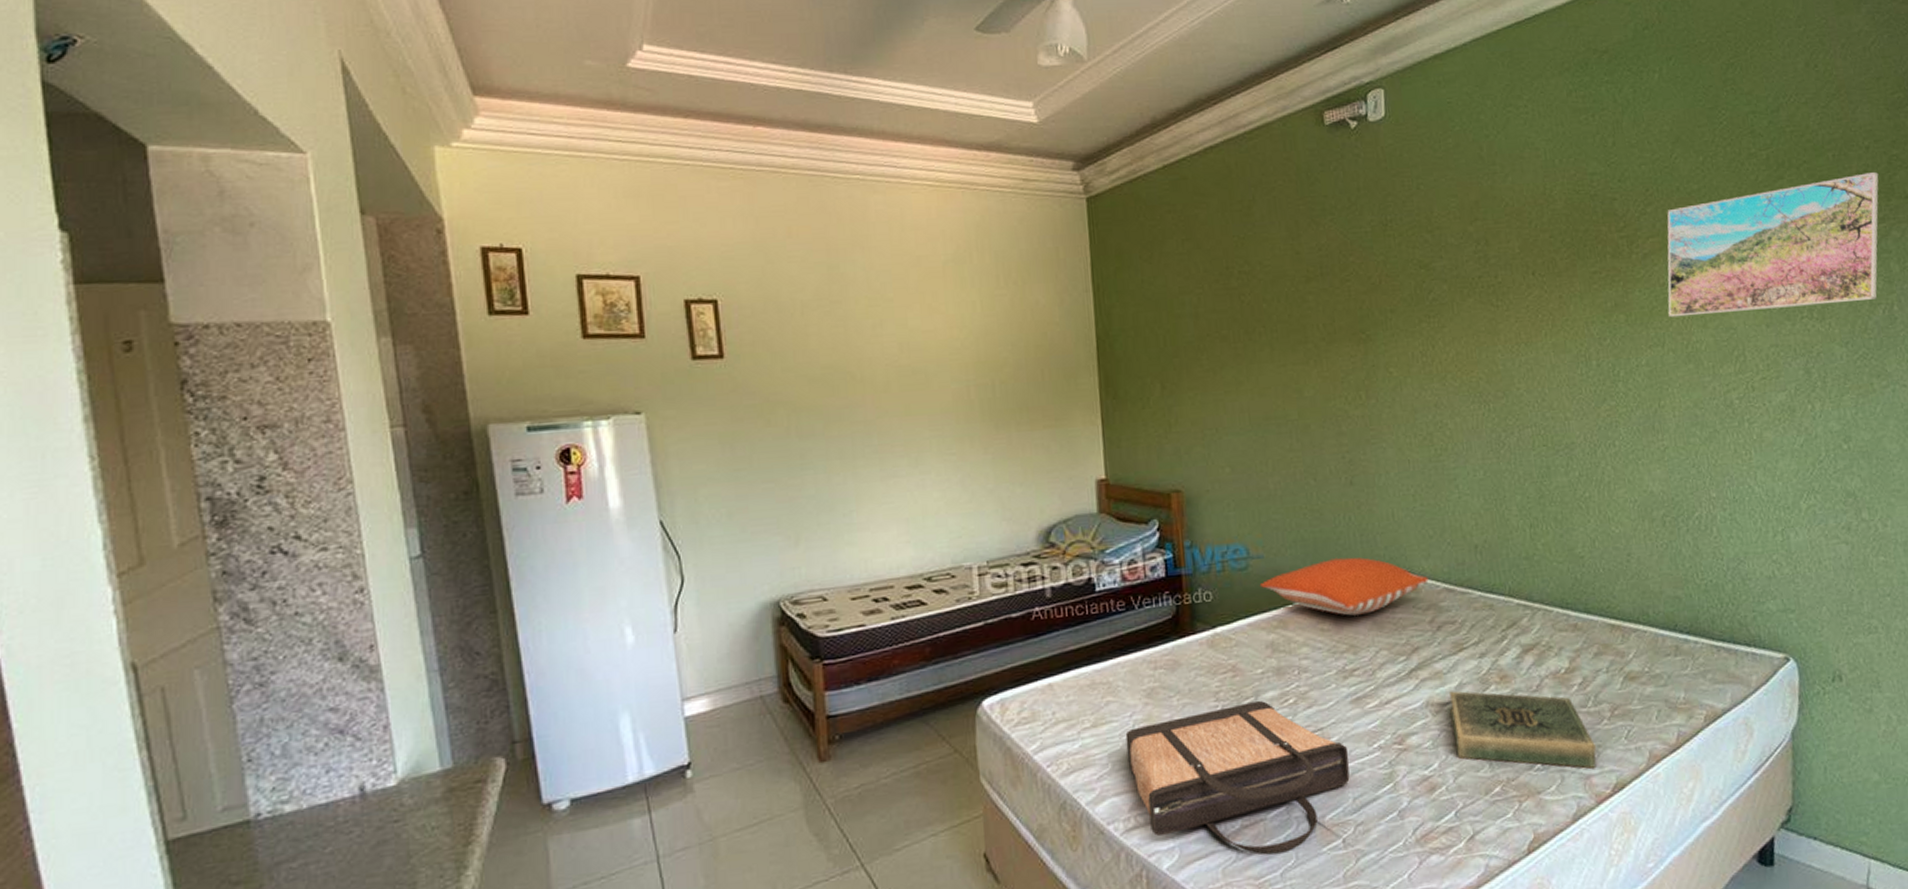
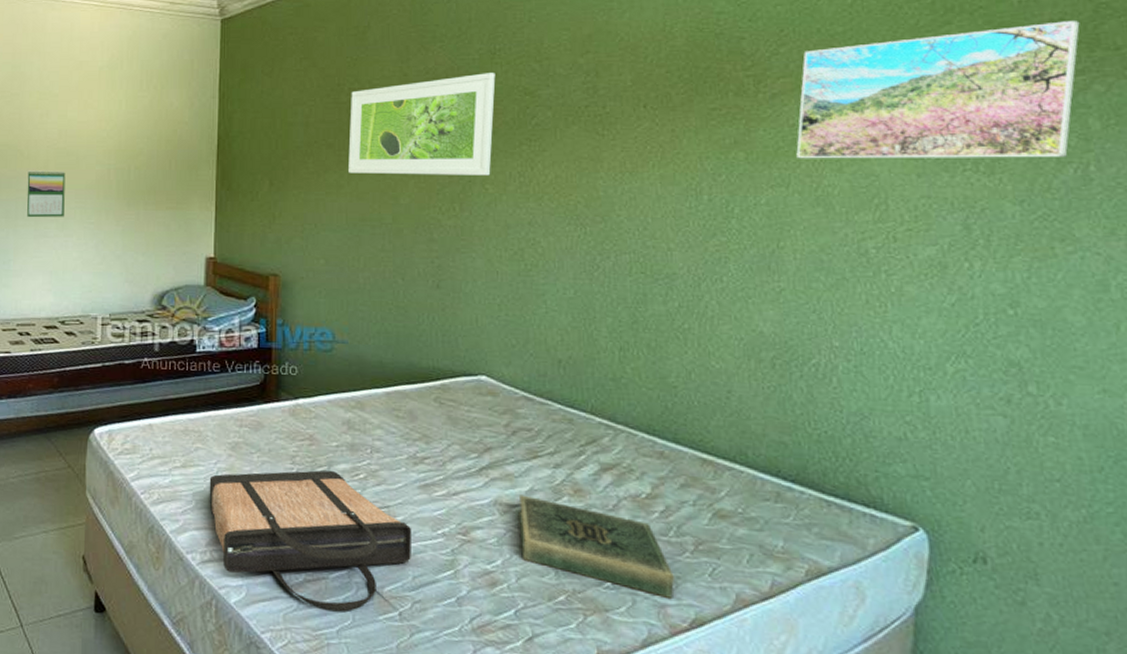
calendar: none [863,393,917,456] -> present [26,170,66,218]
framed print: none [1241,246,1394,368] -> present [348,73,496,176]
pillow: present [1259,557,1429,616] -> none [341,353,507,409]

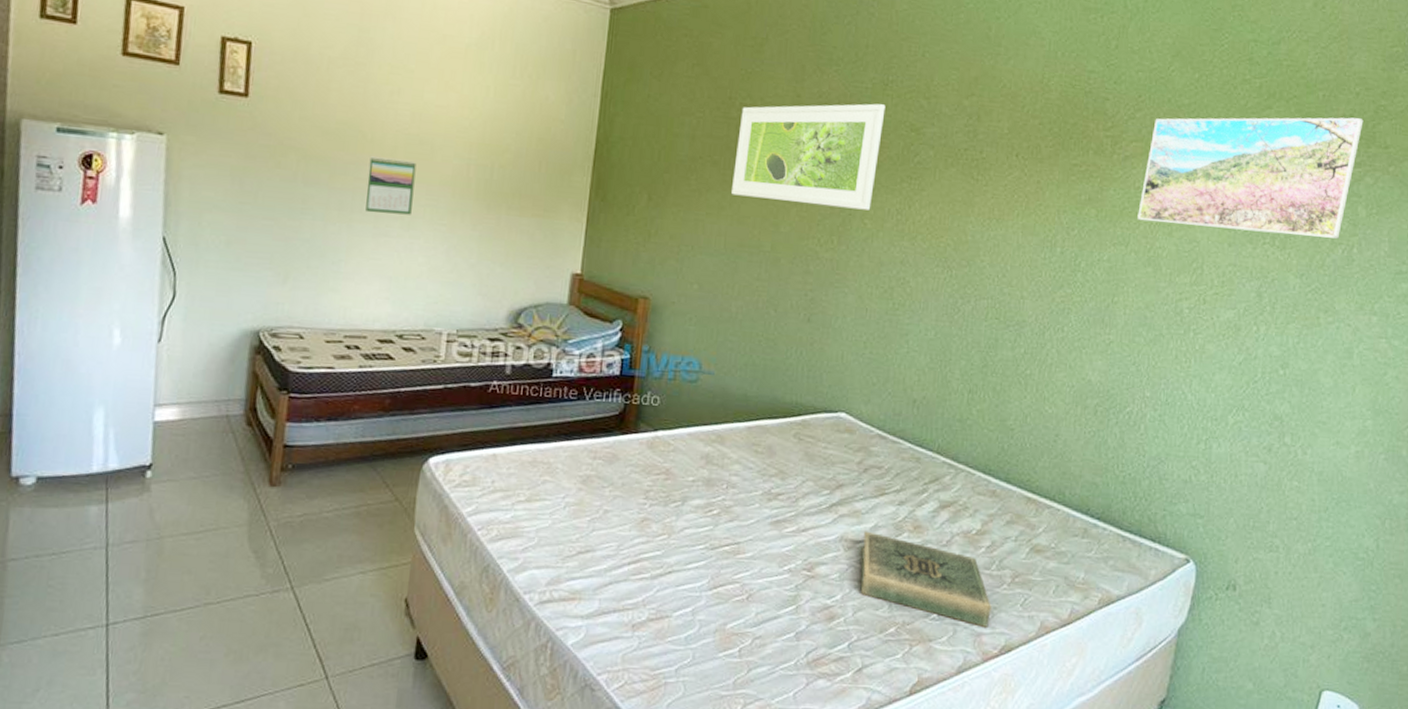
shopping bag: present [209,470,412,612] -> none [553,505,760,651]

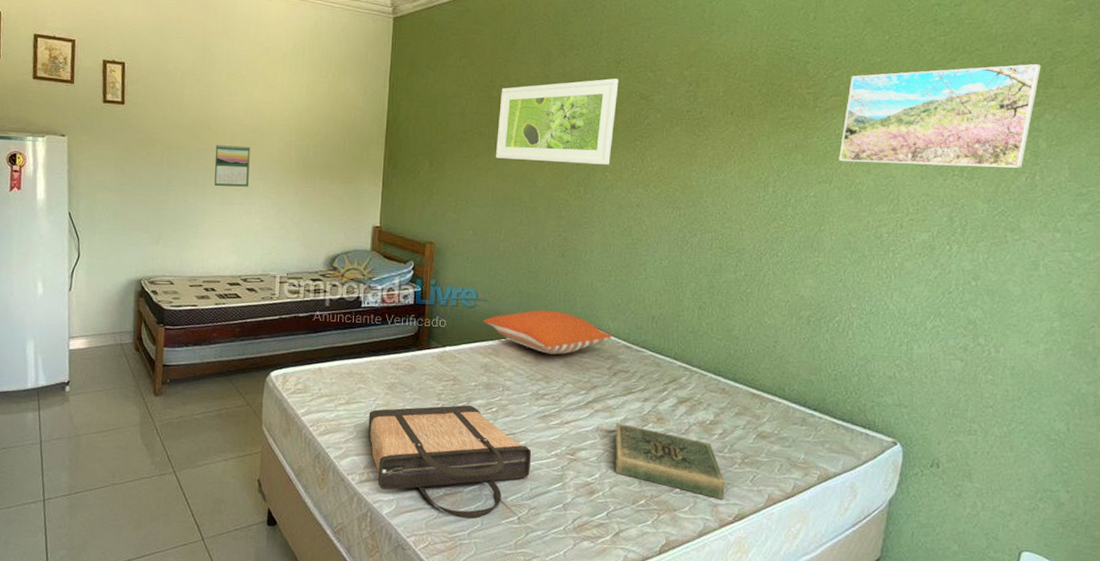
shopping bag: none [553,505,760,651] -> present [368,405,532,519]
pillow: none [705,387,864,445] -> present [482,310,612,355]

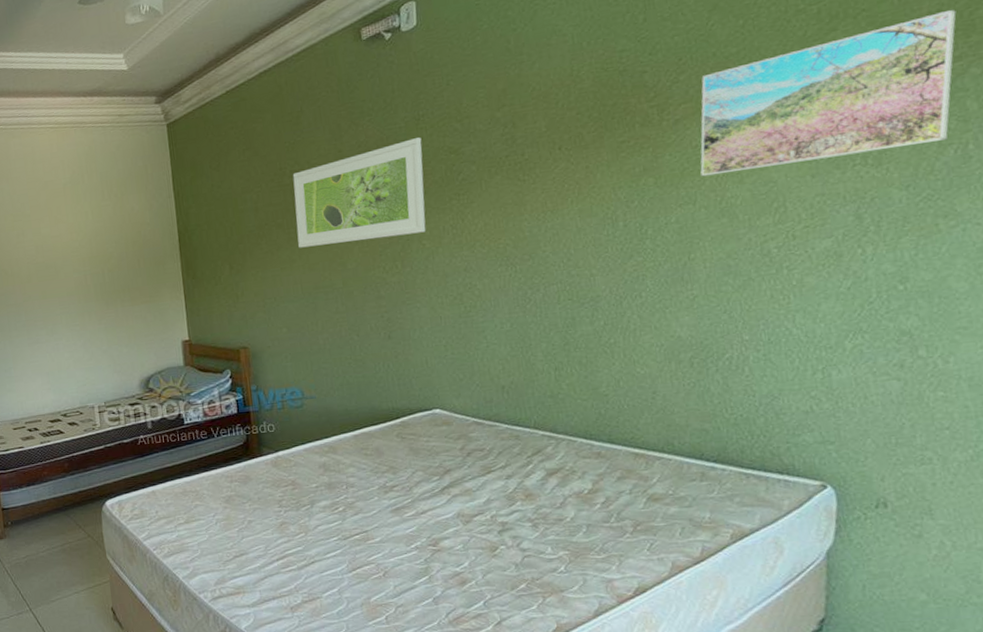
calendar: present [213,144,251,187] -> none [13,282,52,329]
shopping bag: present [368,405,532,519] -> none [210,507,391,624]
pillow: present [482,310,612,355] -> none [313,397,459,444]
hardback book: present [614,423,725,499] -> none [479,505,619,574]

